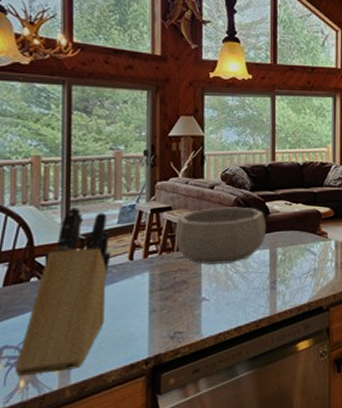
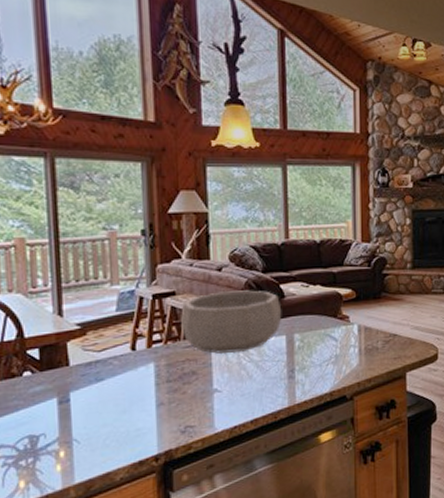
knife block: present [14,206,111,377] -> none [12,293,111,478]

